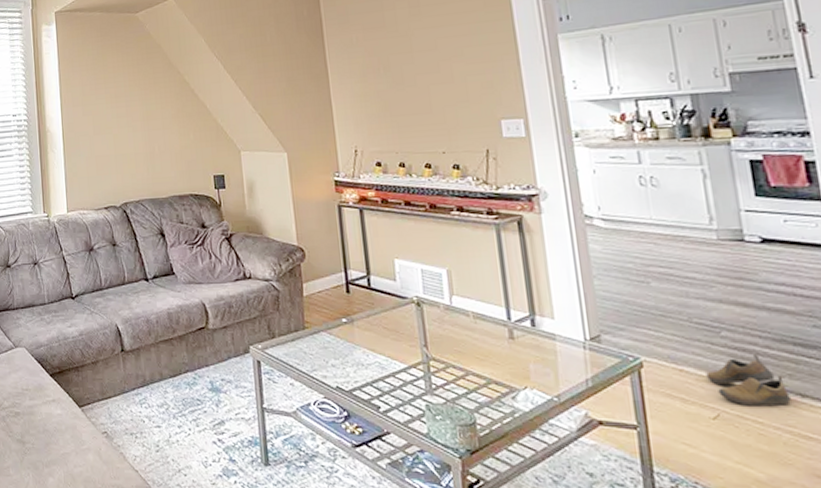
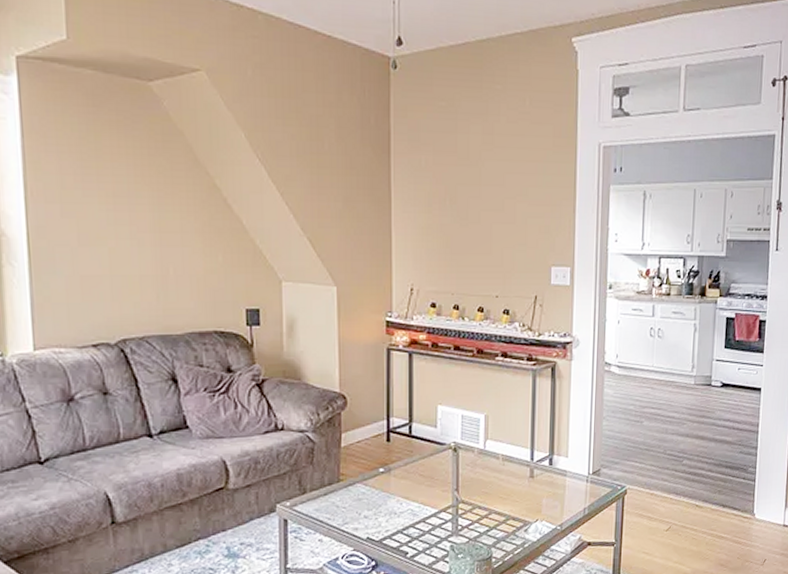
shoe: present [706,353,791,407] -> none [668,476,716,518]

